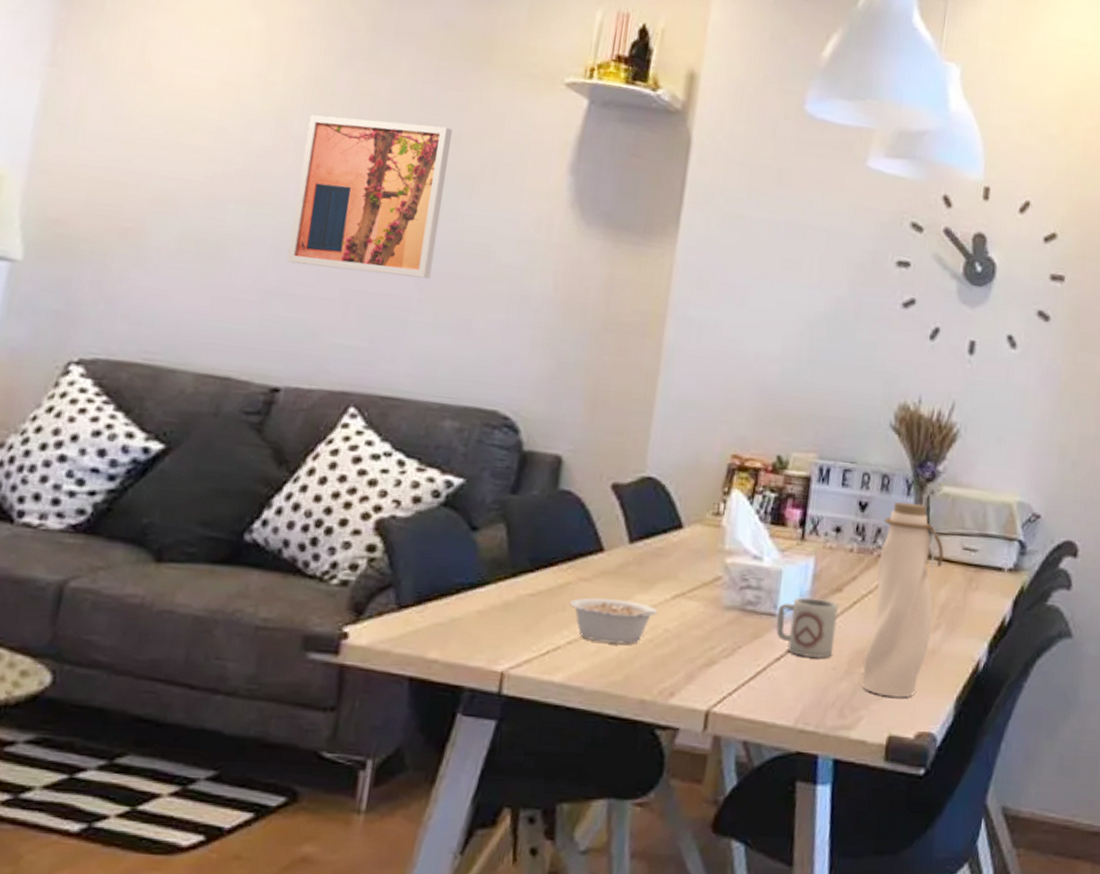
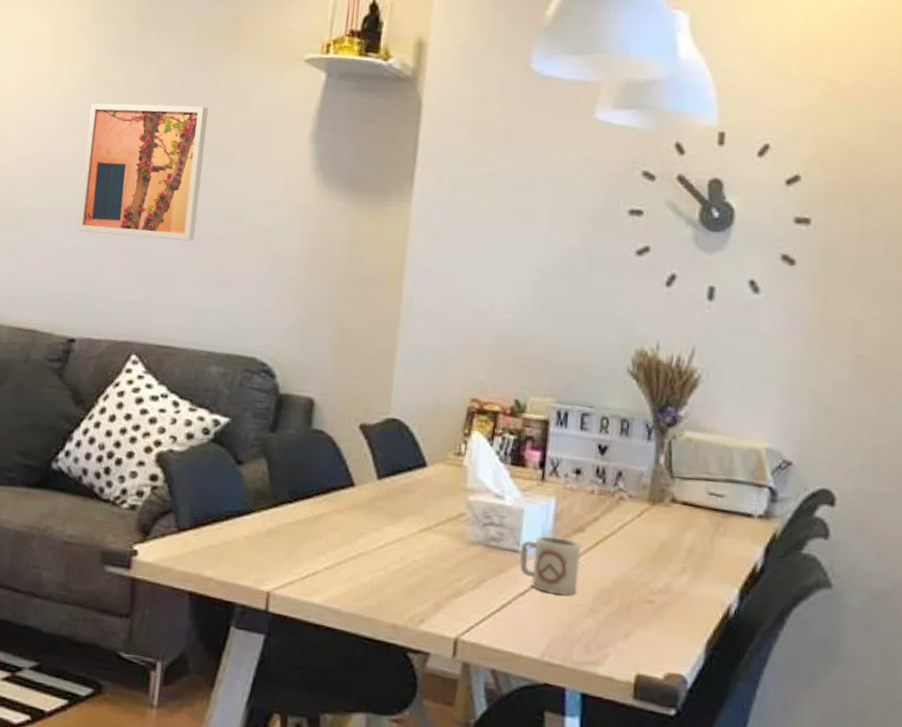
legume: present [569,597,657,644] -> none [325,528,406,572]
water bottle: present [862,501,944,698] -> none [607,445,688,638]

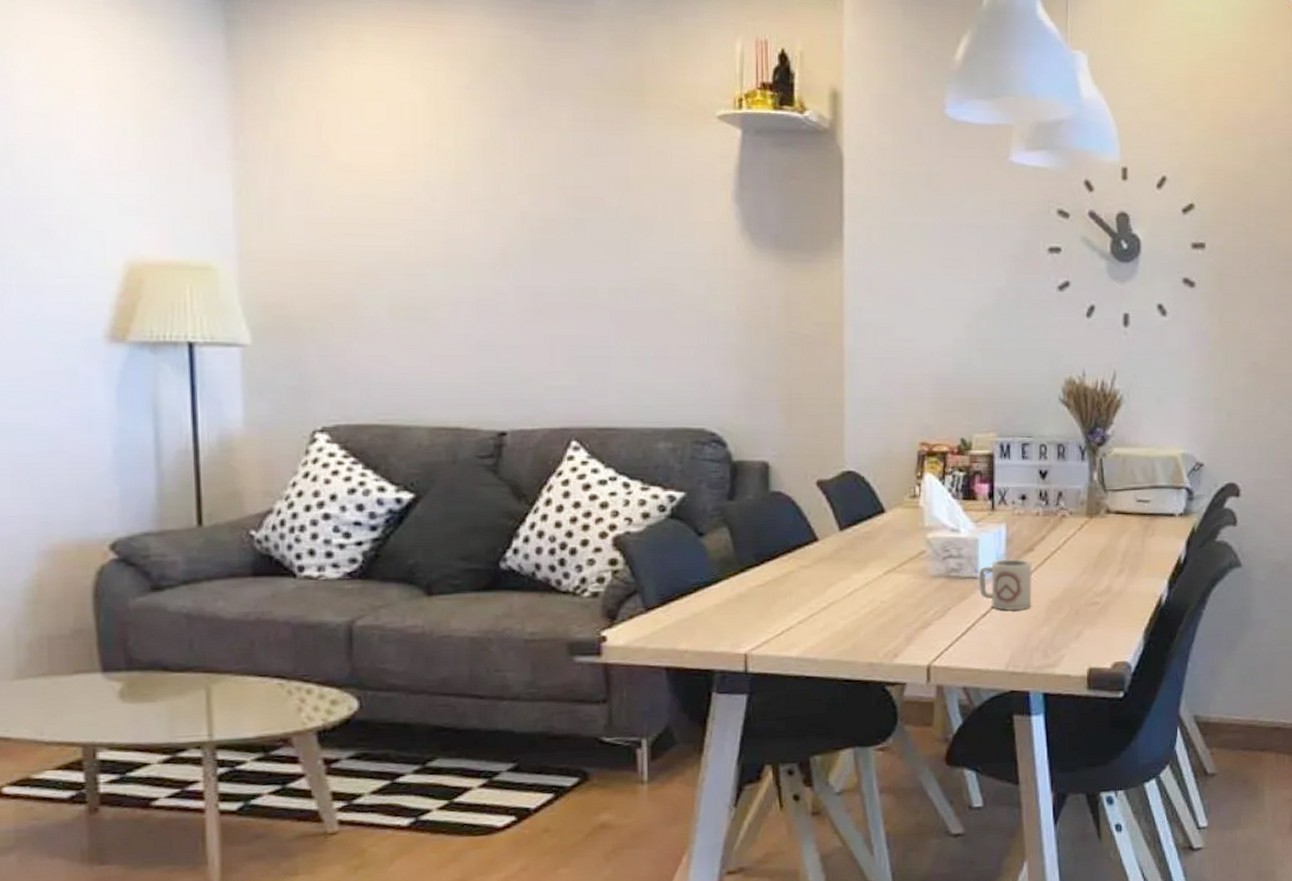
wall art: present [77,103,208,242] -> none [486,172,623,318]

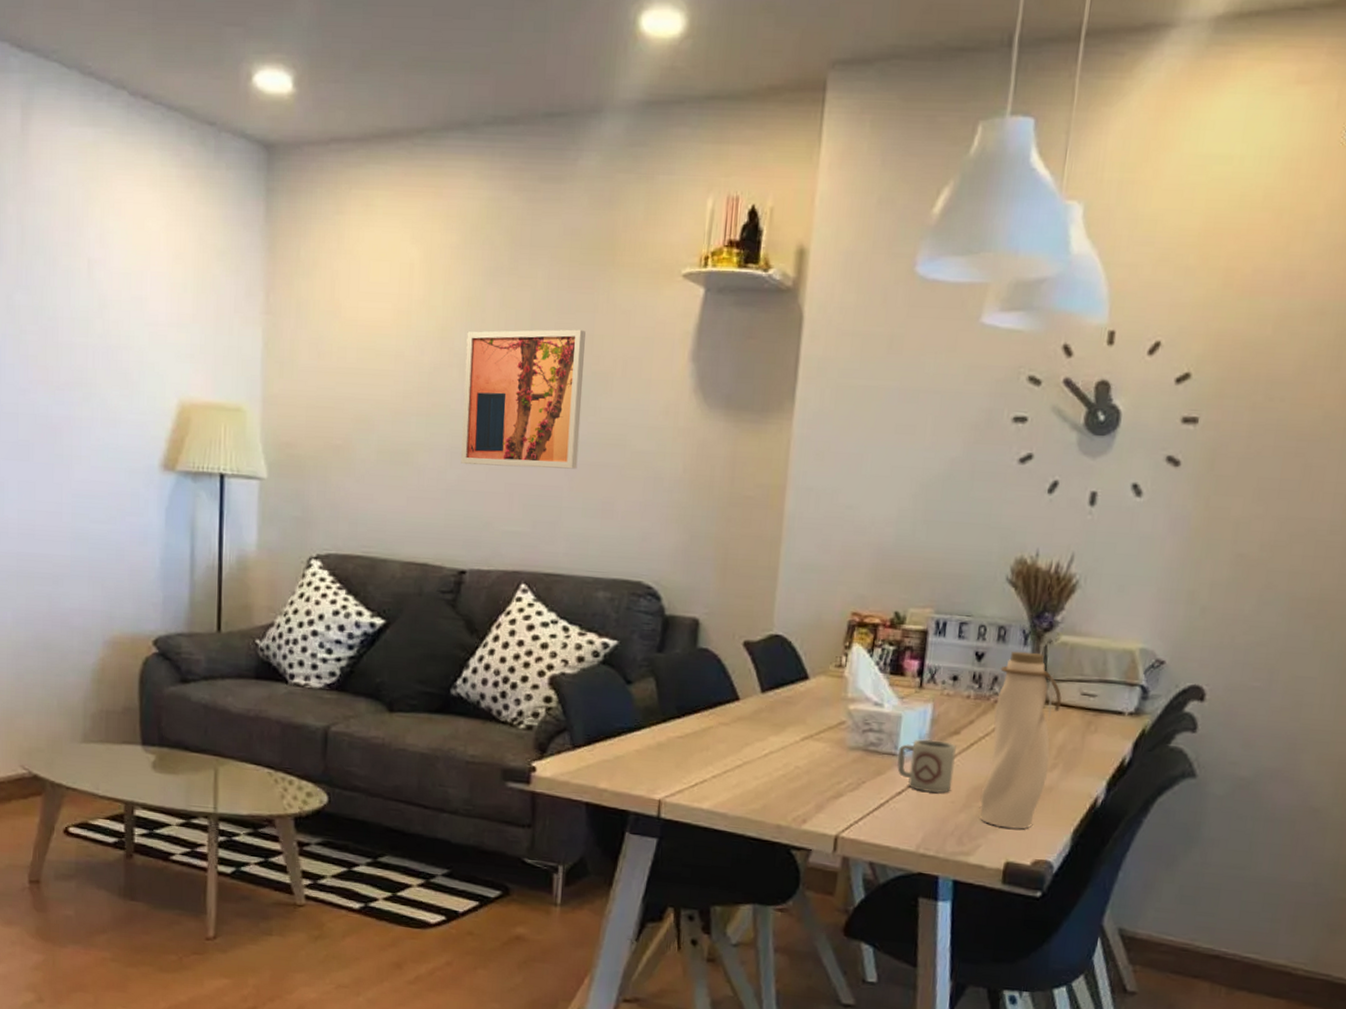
wall art: none [486,172,623,318] -> present [461,329,586,469]
water bottle: none [1059,466,1120,636] -> present [980,651,1062,829]

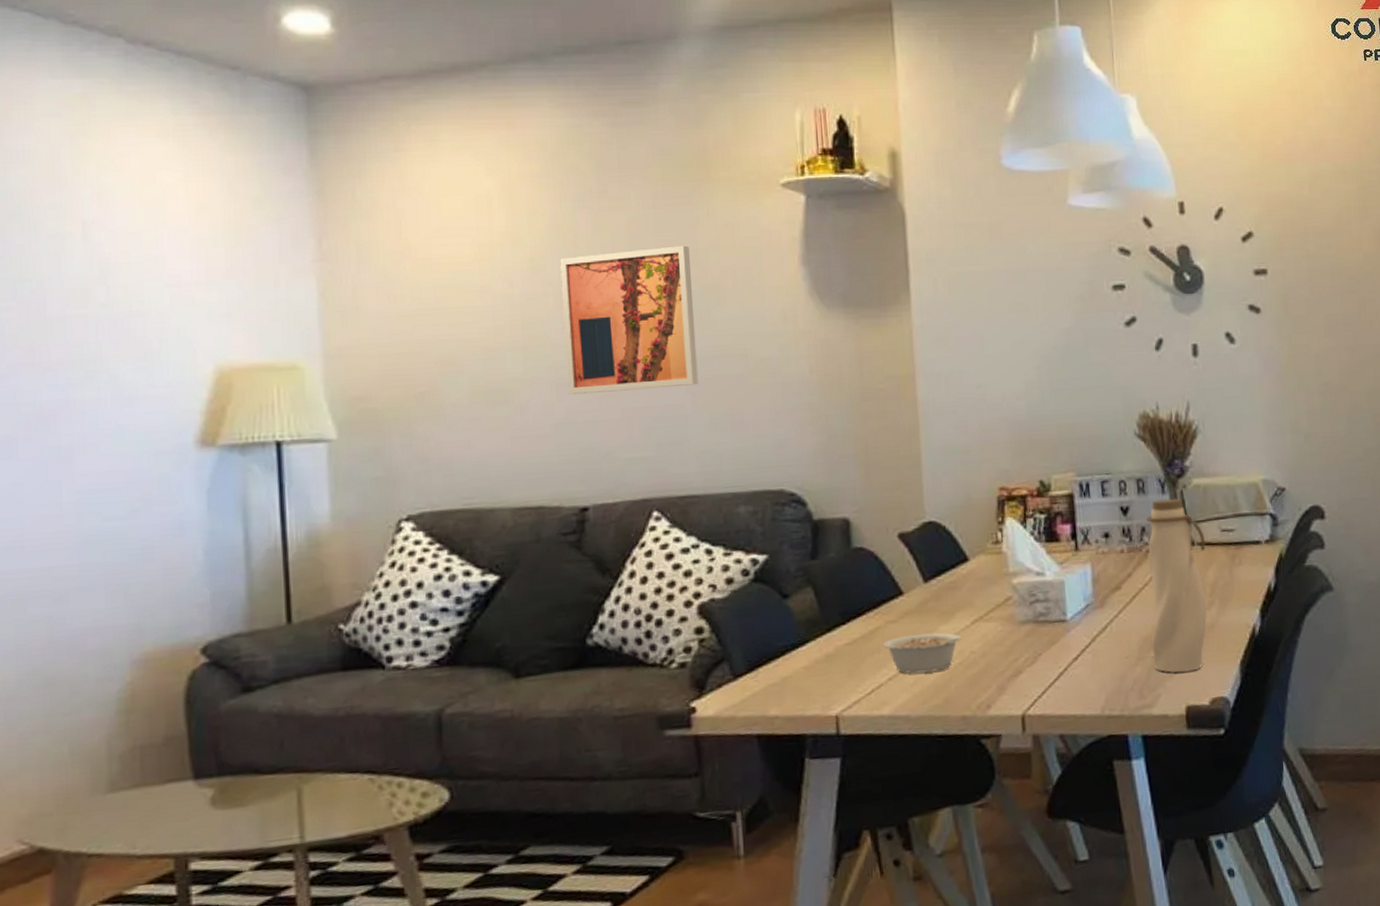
legume: none [712,739,789,779] -> present [882,633,961,674]
cup: present [897,739,956,794] -> none [1066,598,1124,653]

